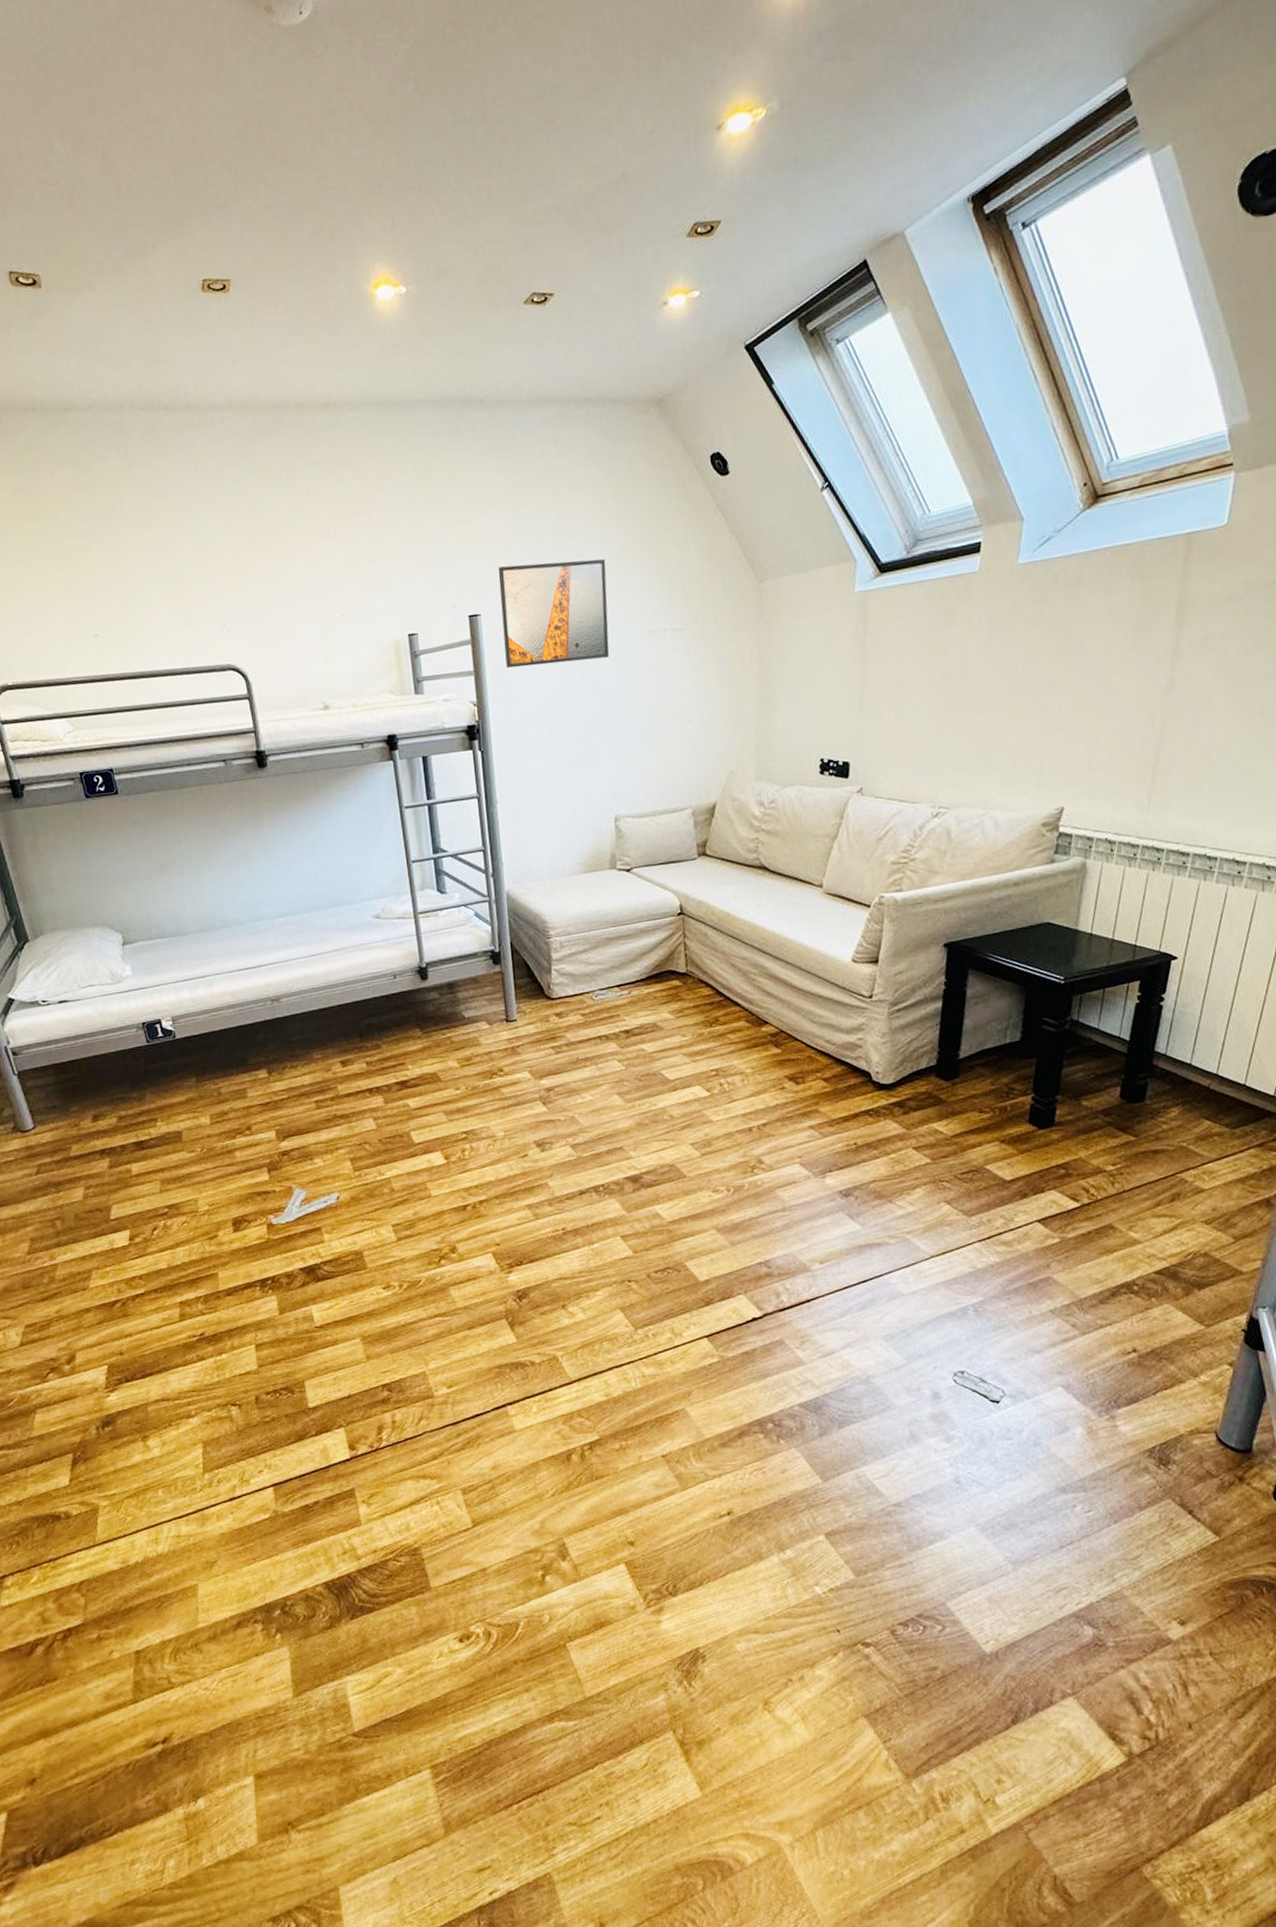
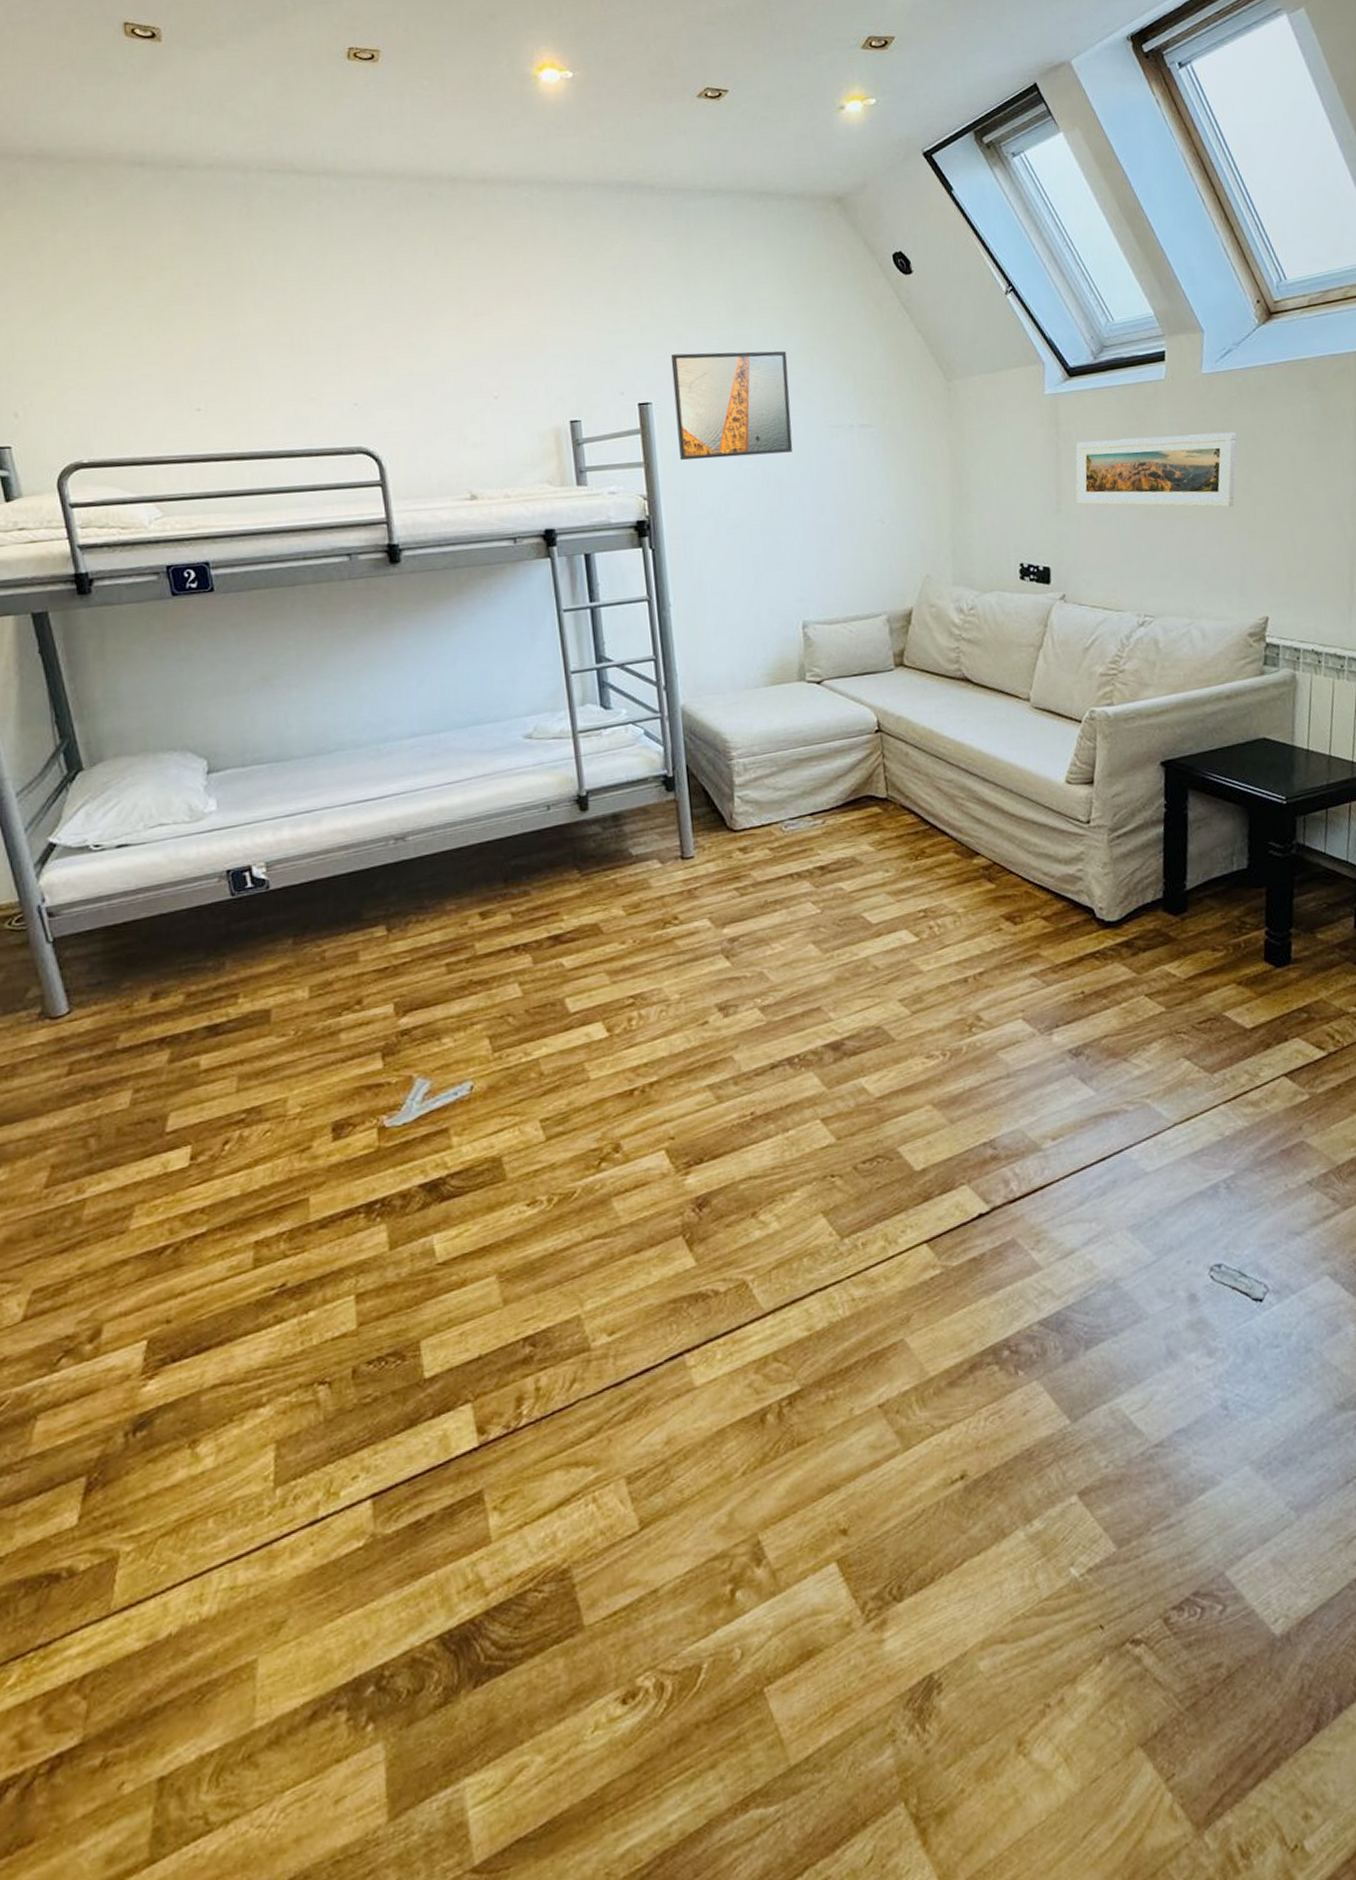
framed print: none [879,623,1049,701] -> present [1076,432,1237,507]

